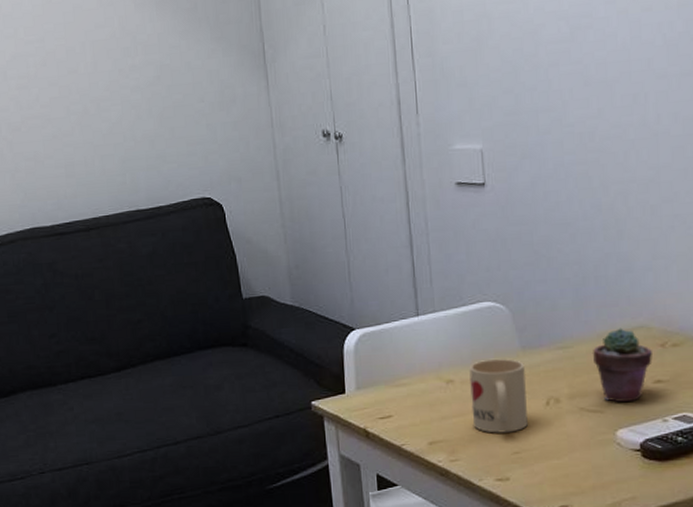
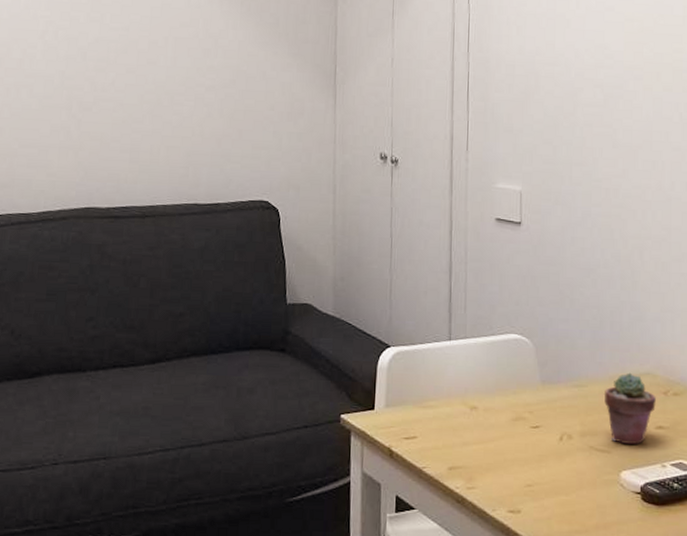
mug: present [469,359,528,433] -> none [491,390,543,465]

